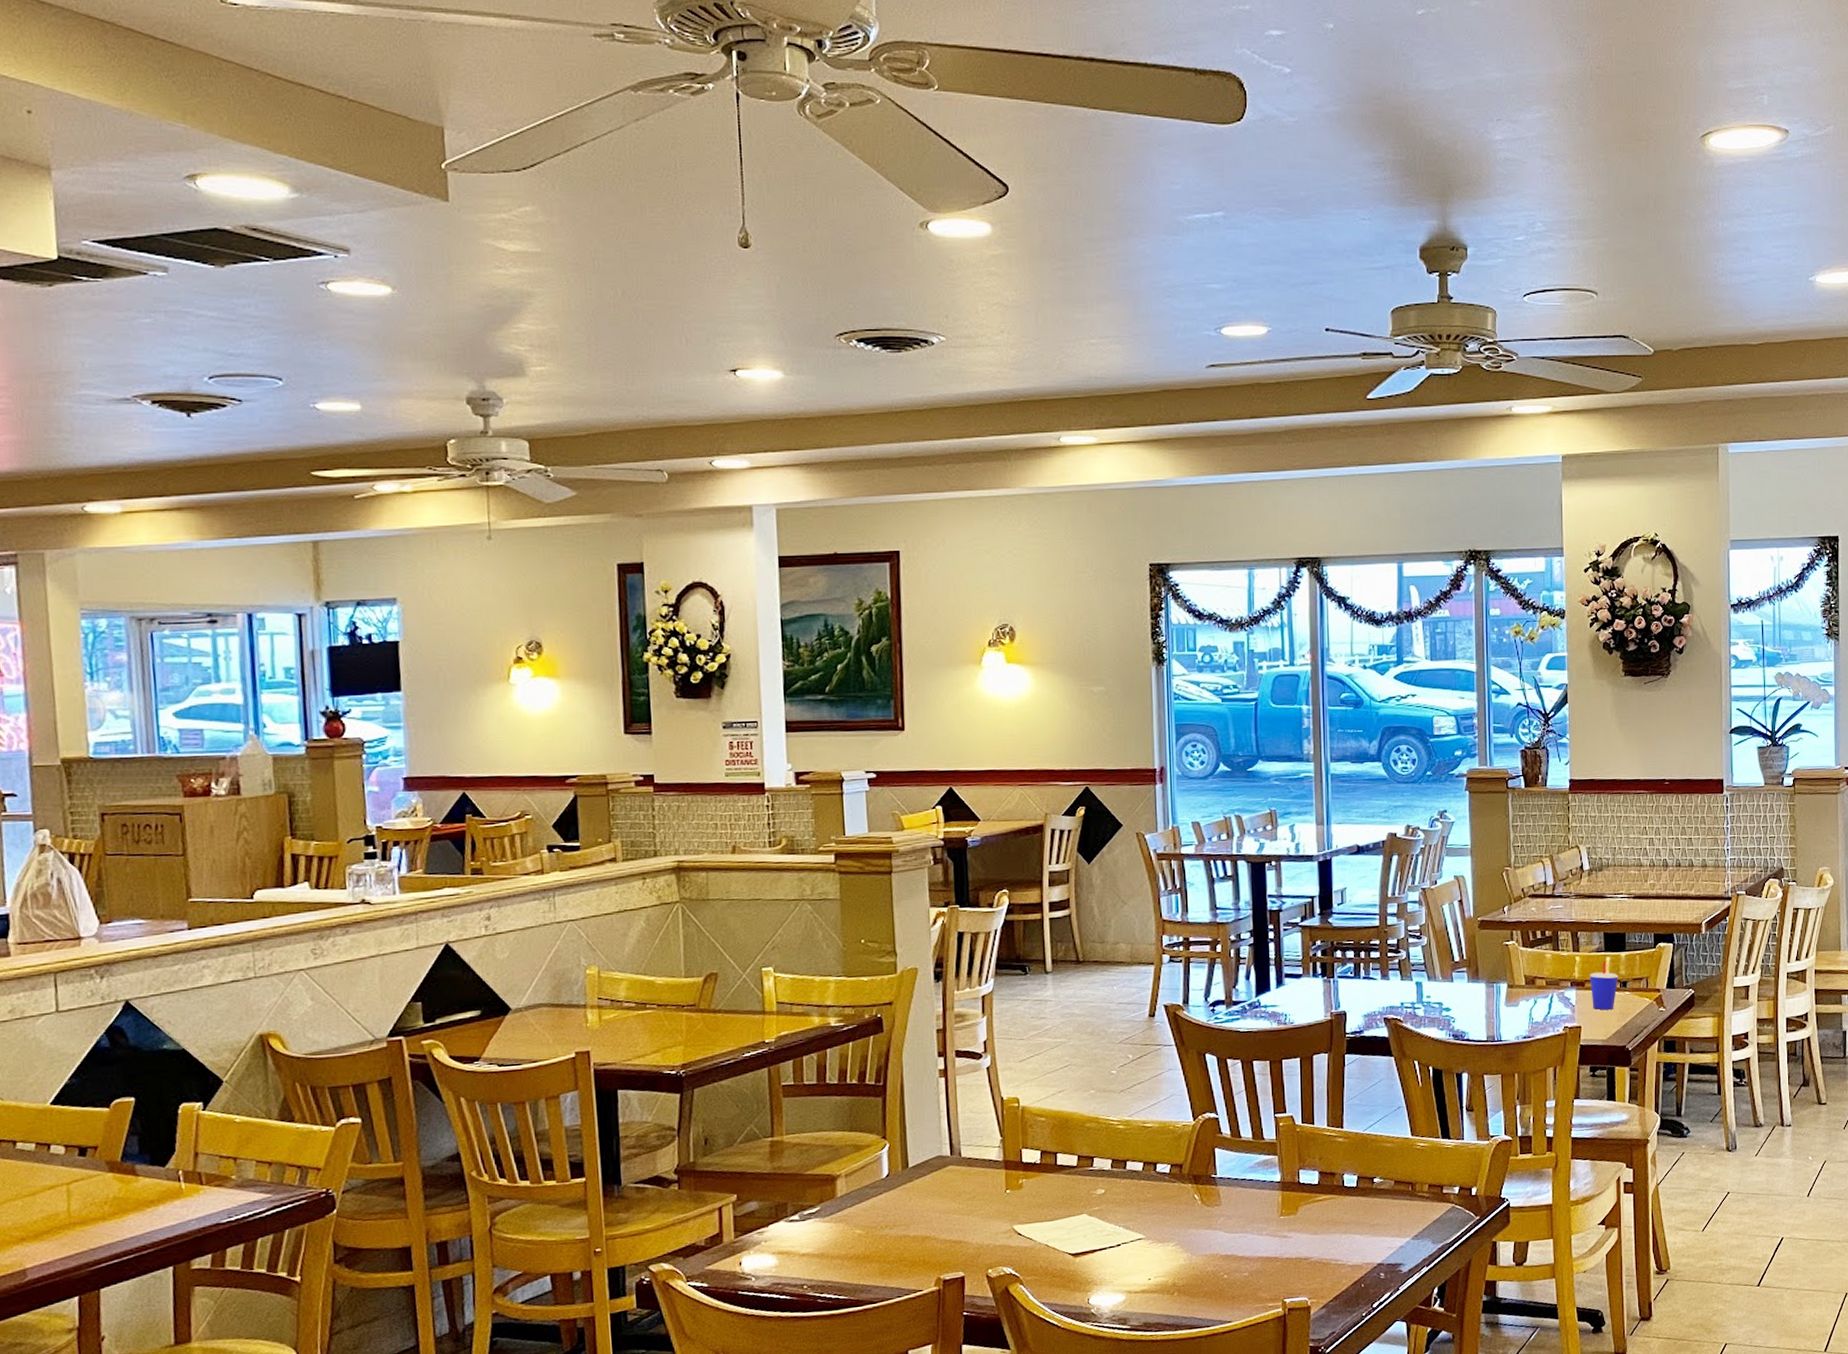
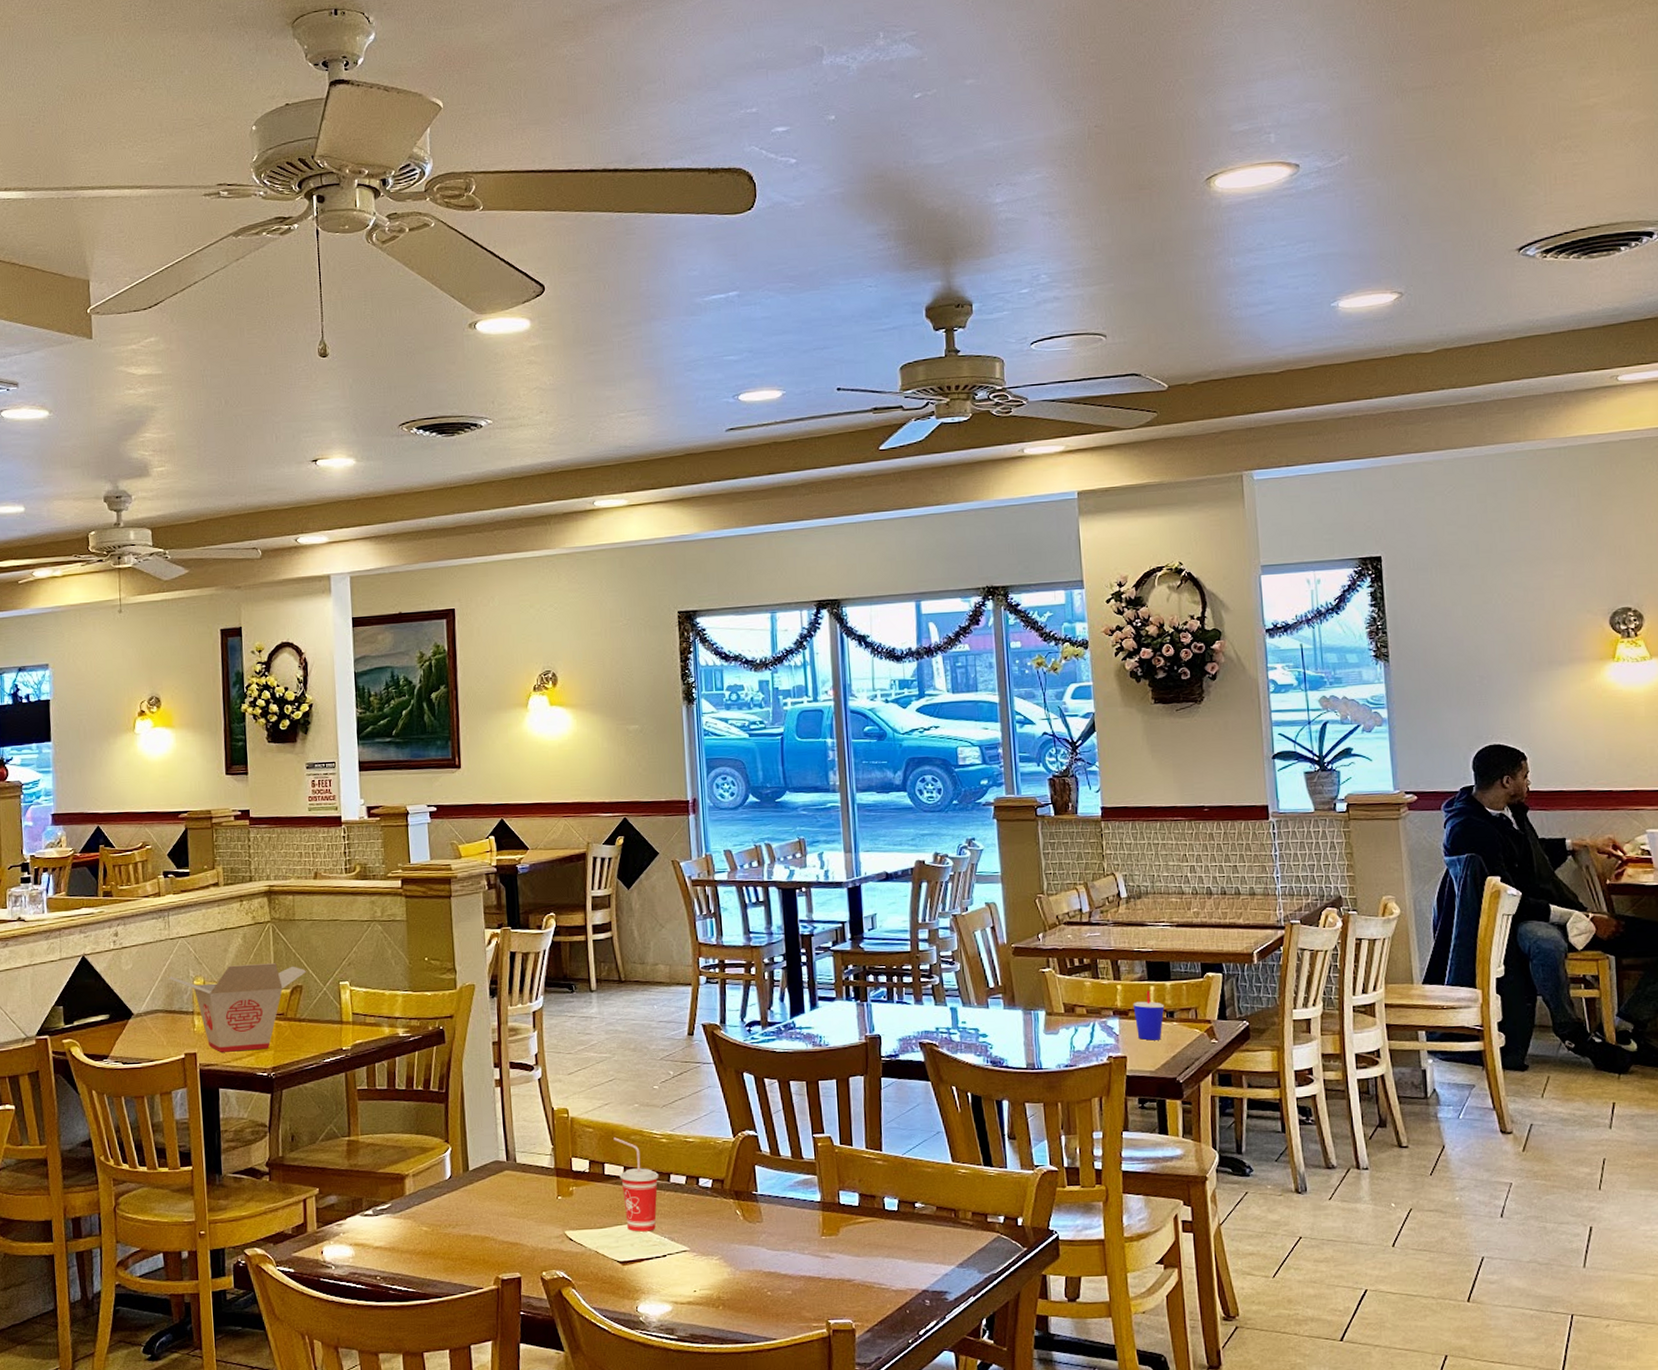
takeout container: none [554,948,722,1050] -> present [168,963,306,1052]
beverage cup: none [1067,1126,1115,1223] -> present [613,1137,659,1232]

